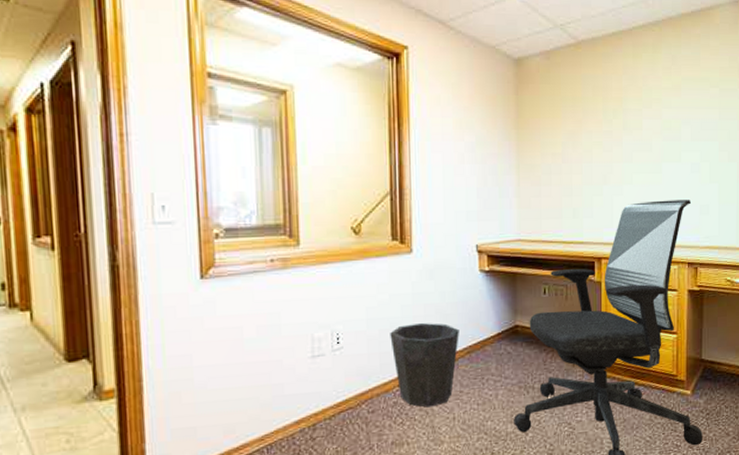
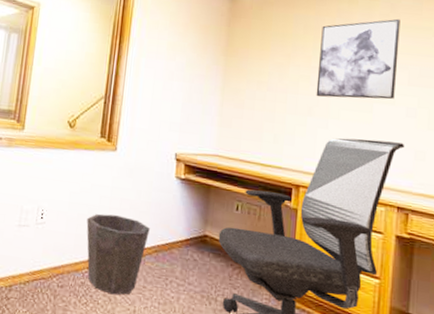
wall art: none [609,71,681,163] -> present [316,18,401,100]

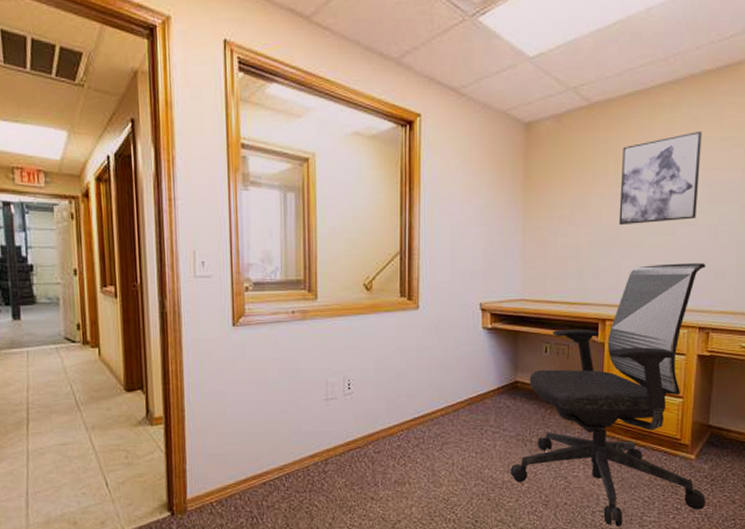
waste bin: present [86,213,150,295] -> none [396,375,461,452]

